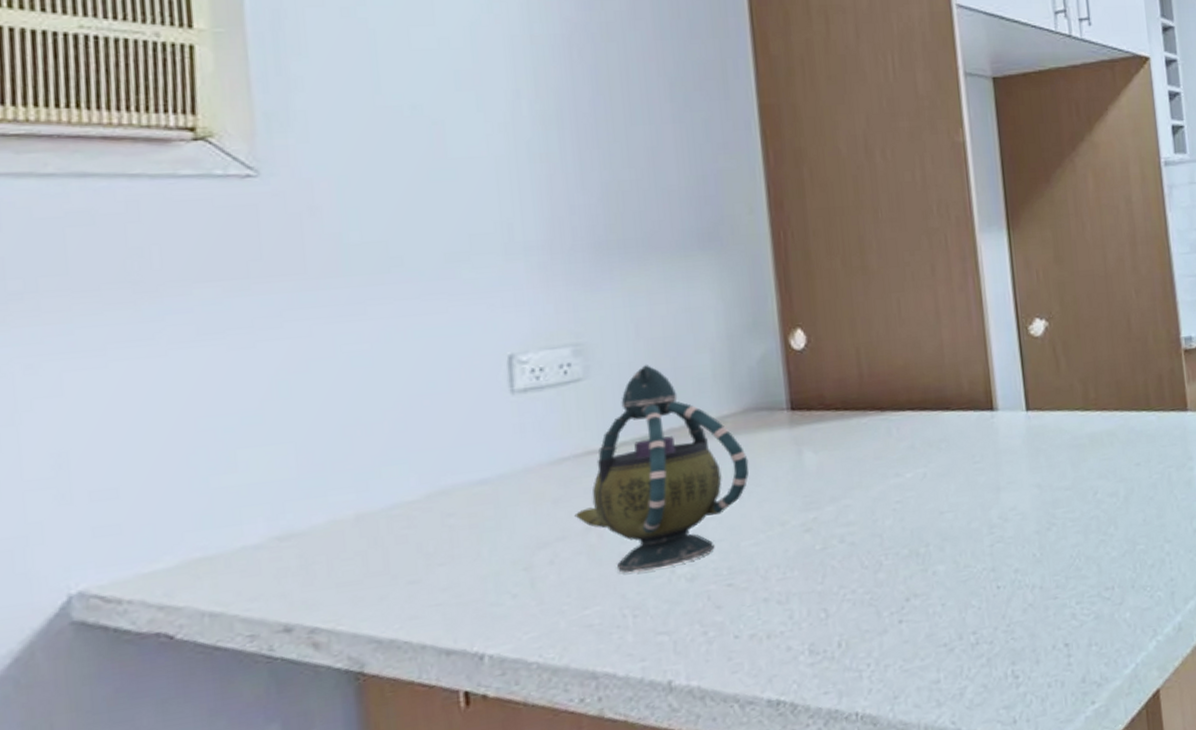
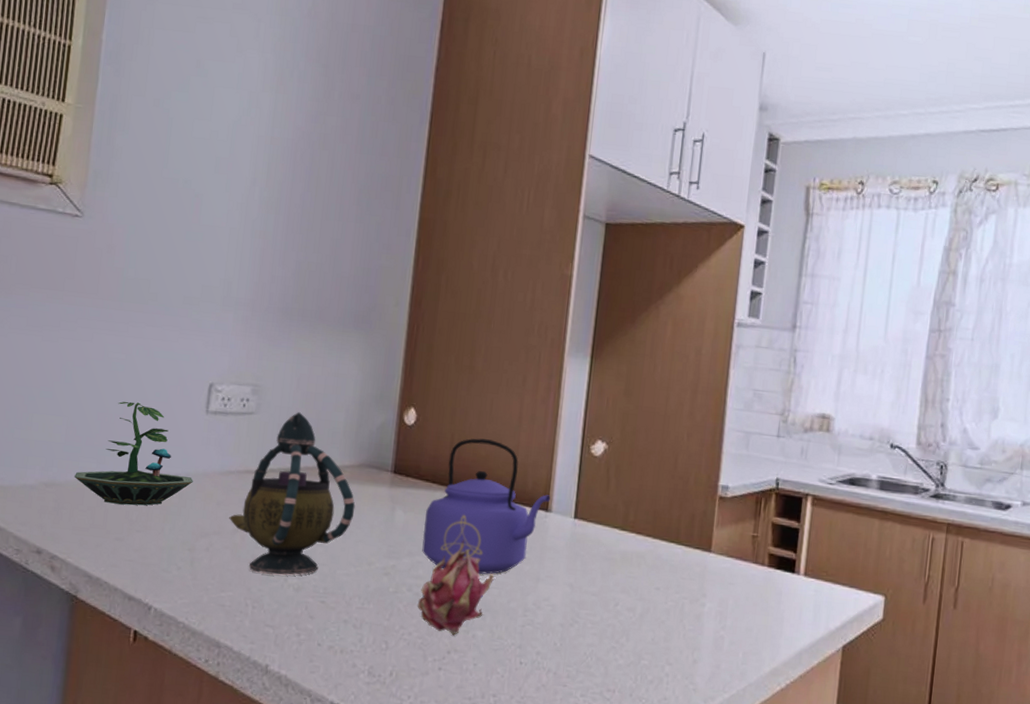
terrarium: none [322,400,511,541] -> present [73,401,193,506]
kettle: none [841,345,994,507] -> present [422,438,550,574]
fruit: none [855,467,945,580] -> present [417,540,494,636]

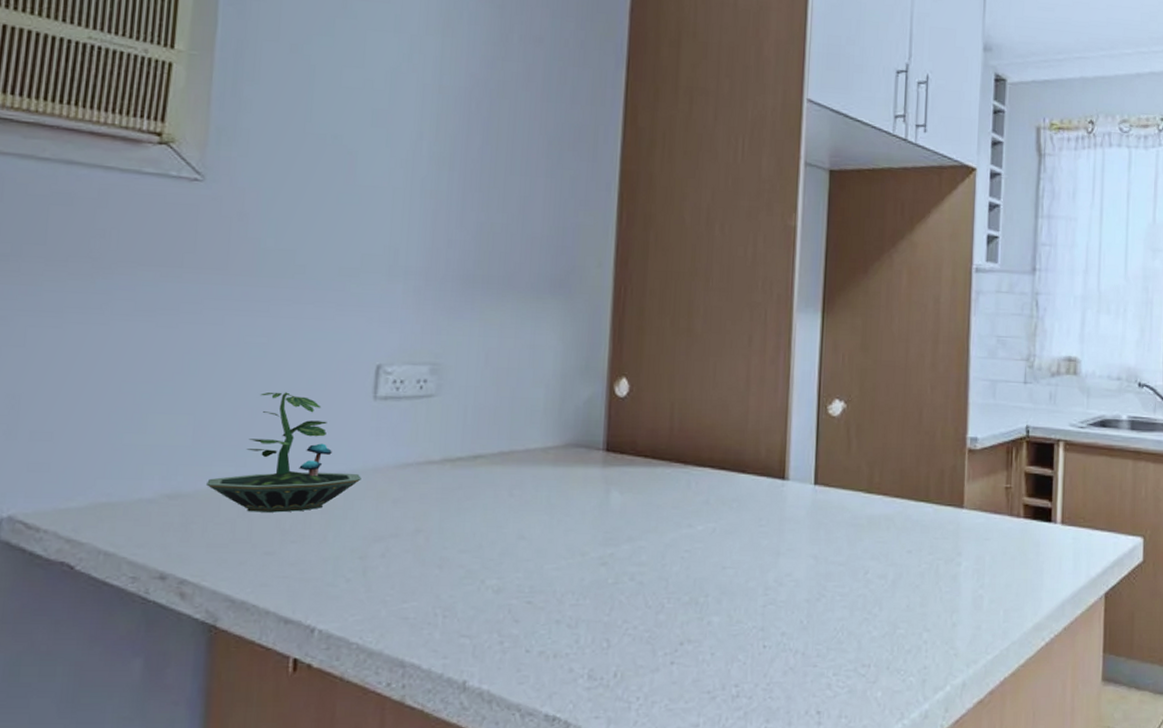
teapot: present [229,411,356,575] -> none [408,390,563,578]
fruit: present [417,540,494,636] -> none [641,518,728,625]
kettle: present [422,438,550,574] -> none [643,406,787,554]

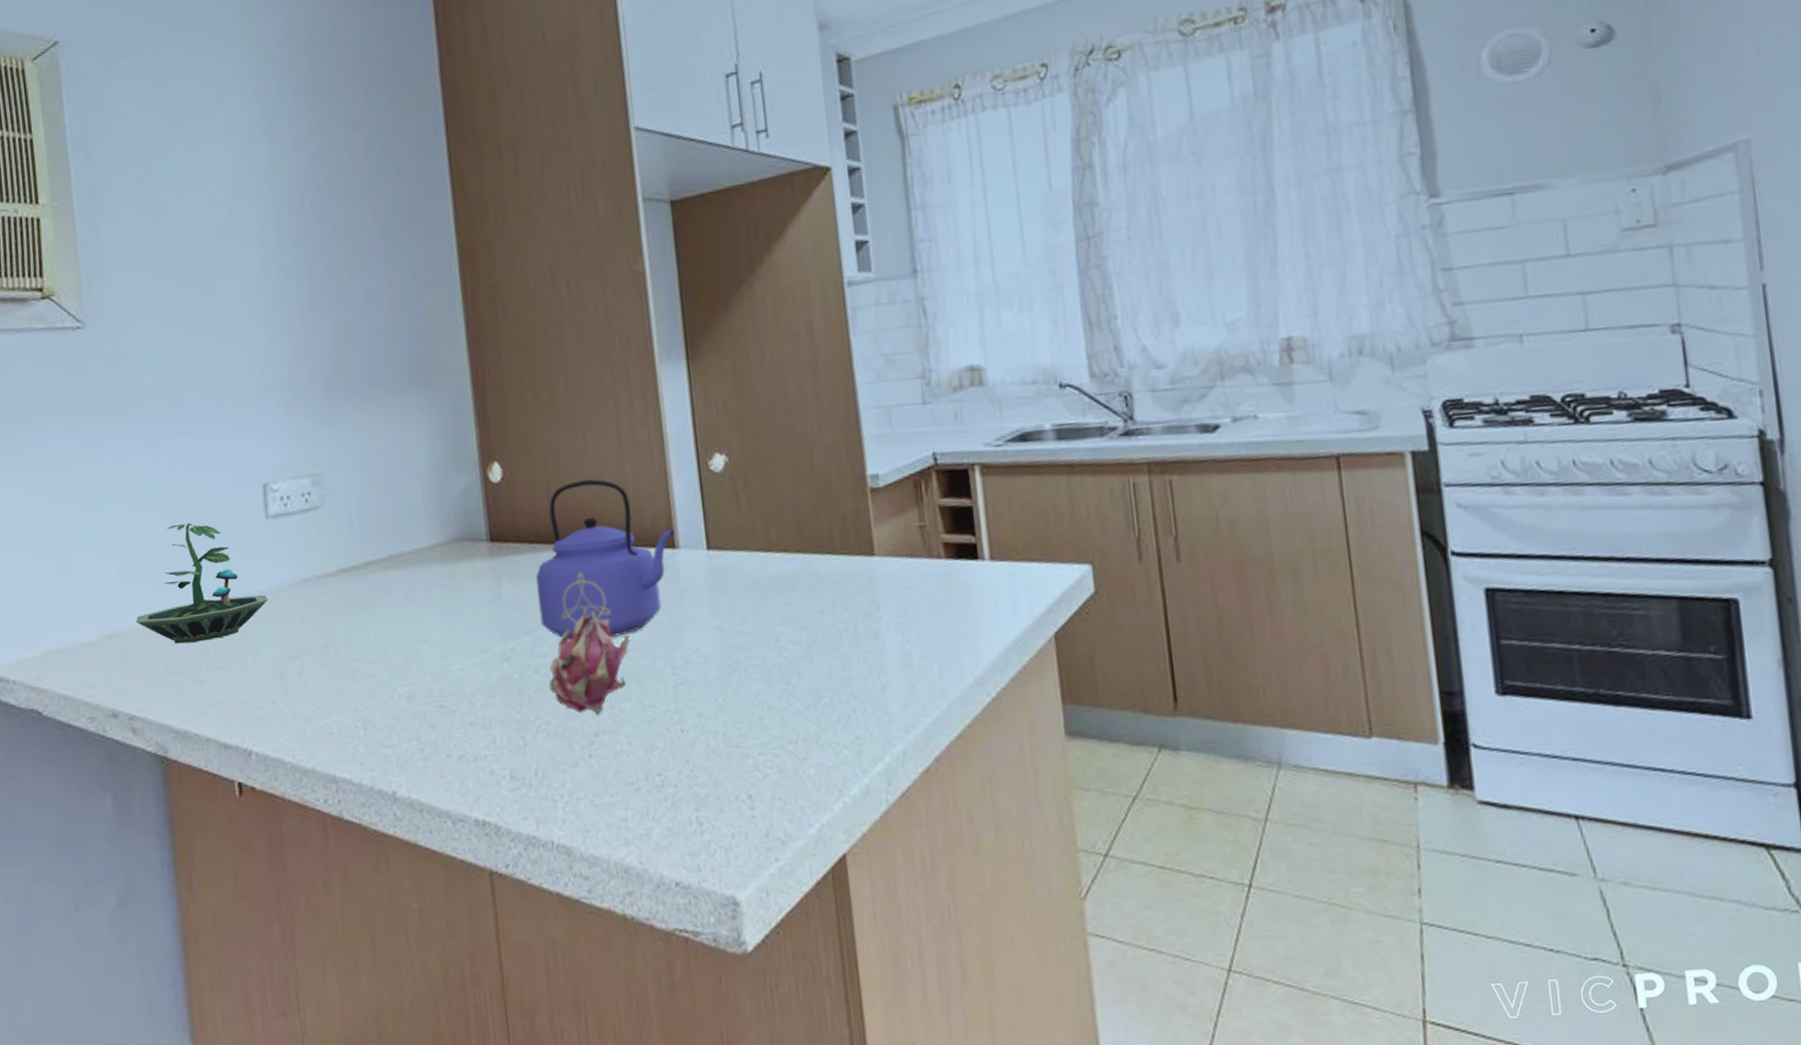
fruit: none [641,518,728,625] -> present [549,602,630,715]
kettle: none [643,406,787,554] -> present [535,479,675,641]

